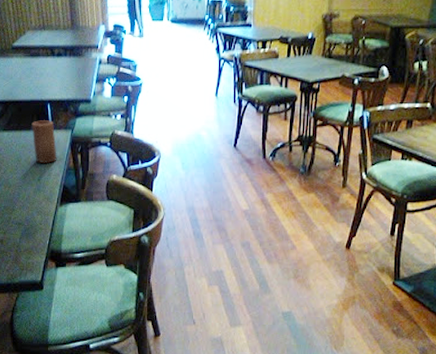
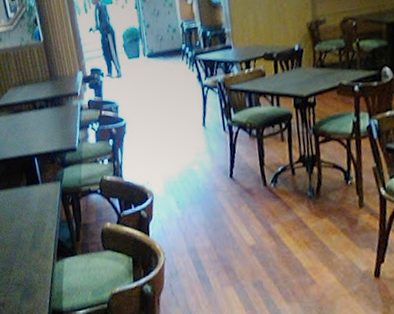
candle: present [31,120,57,163] -> none [21,174,49,219]

